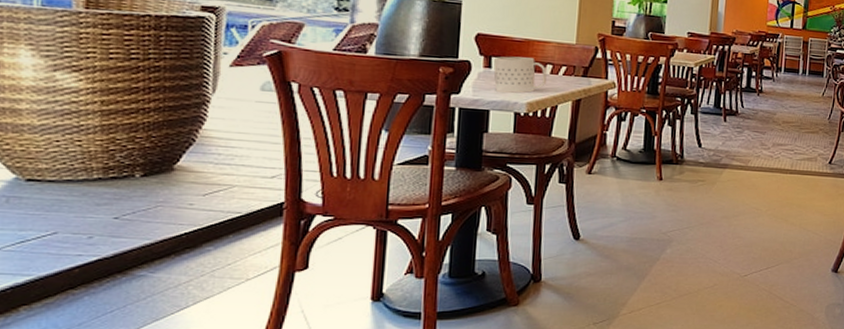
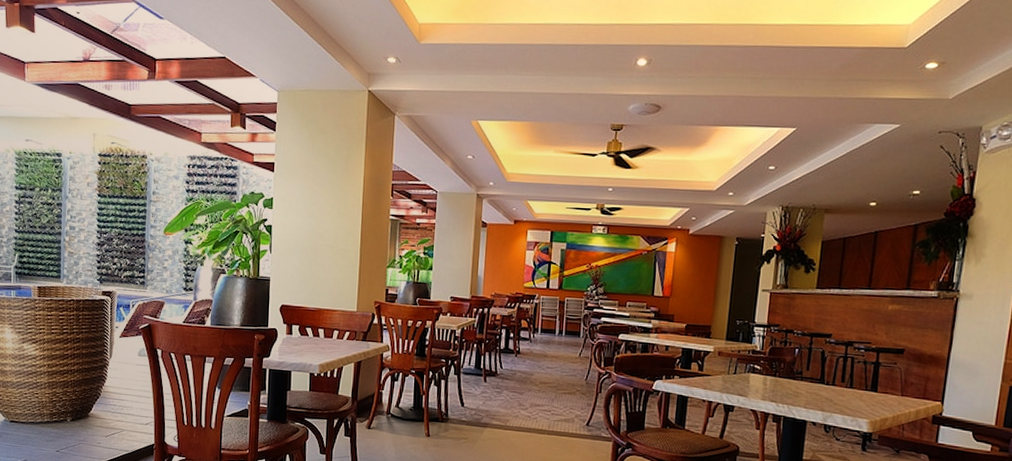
mug: present [493,56,547,94] -> none [294,324,334,357]

